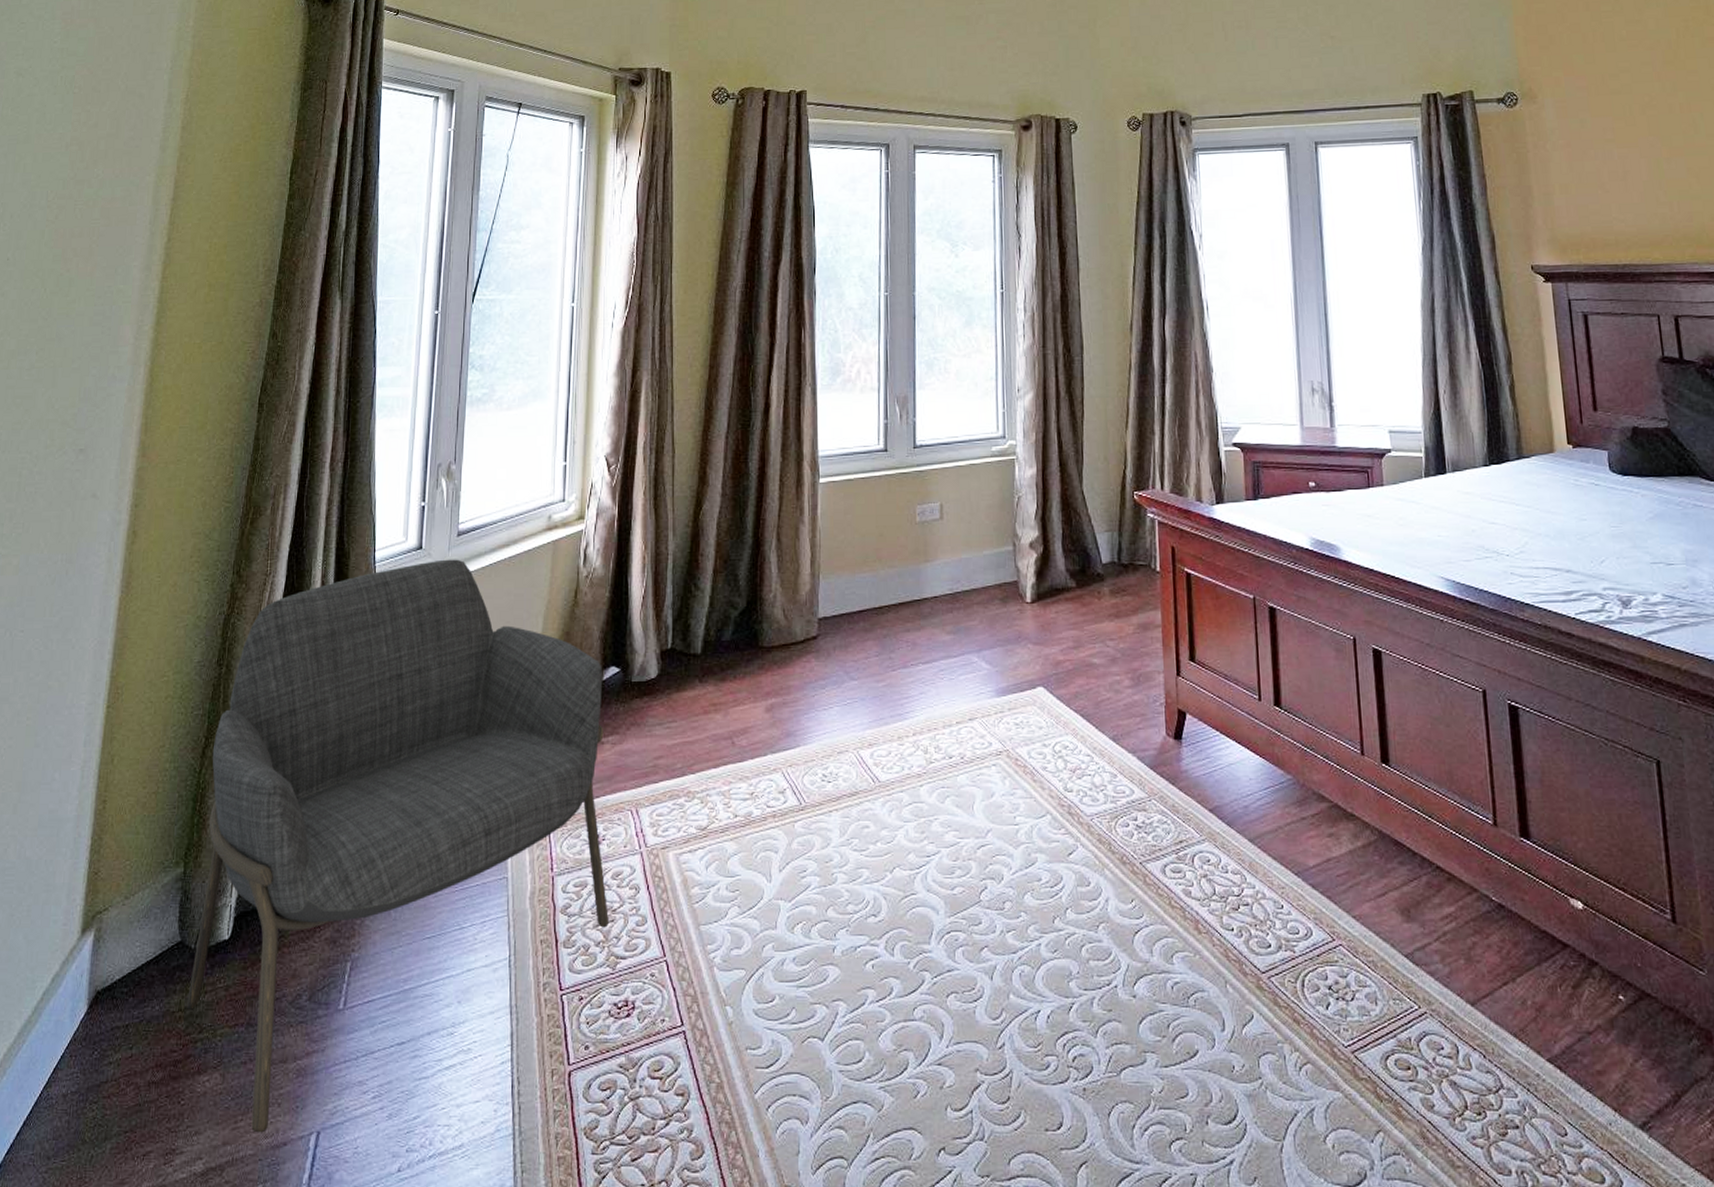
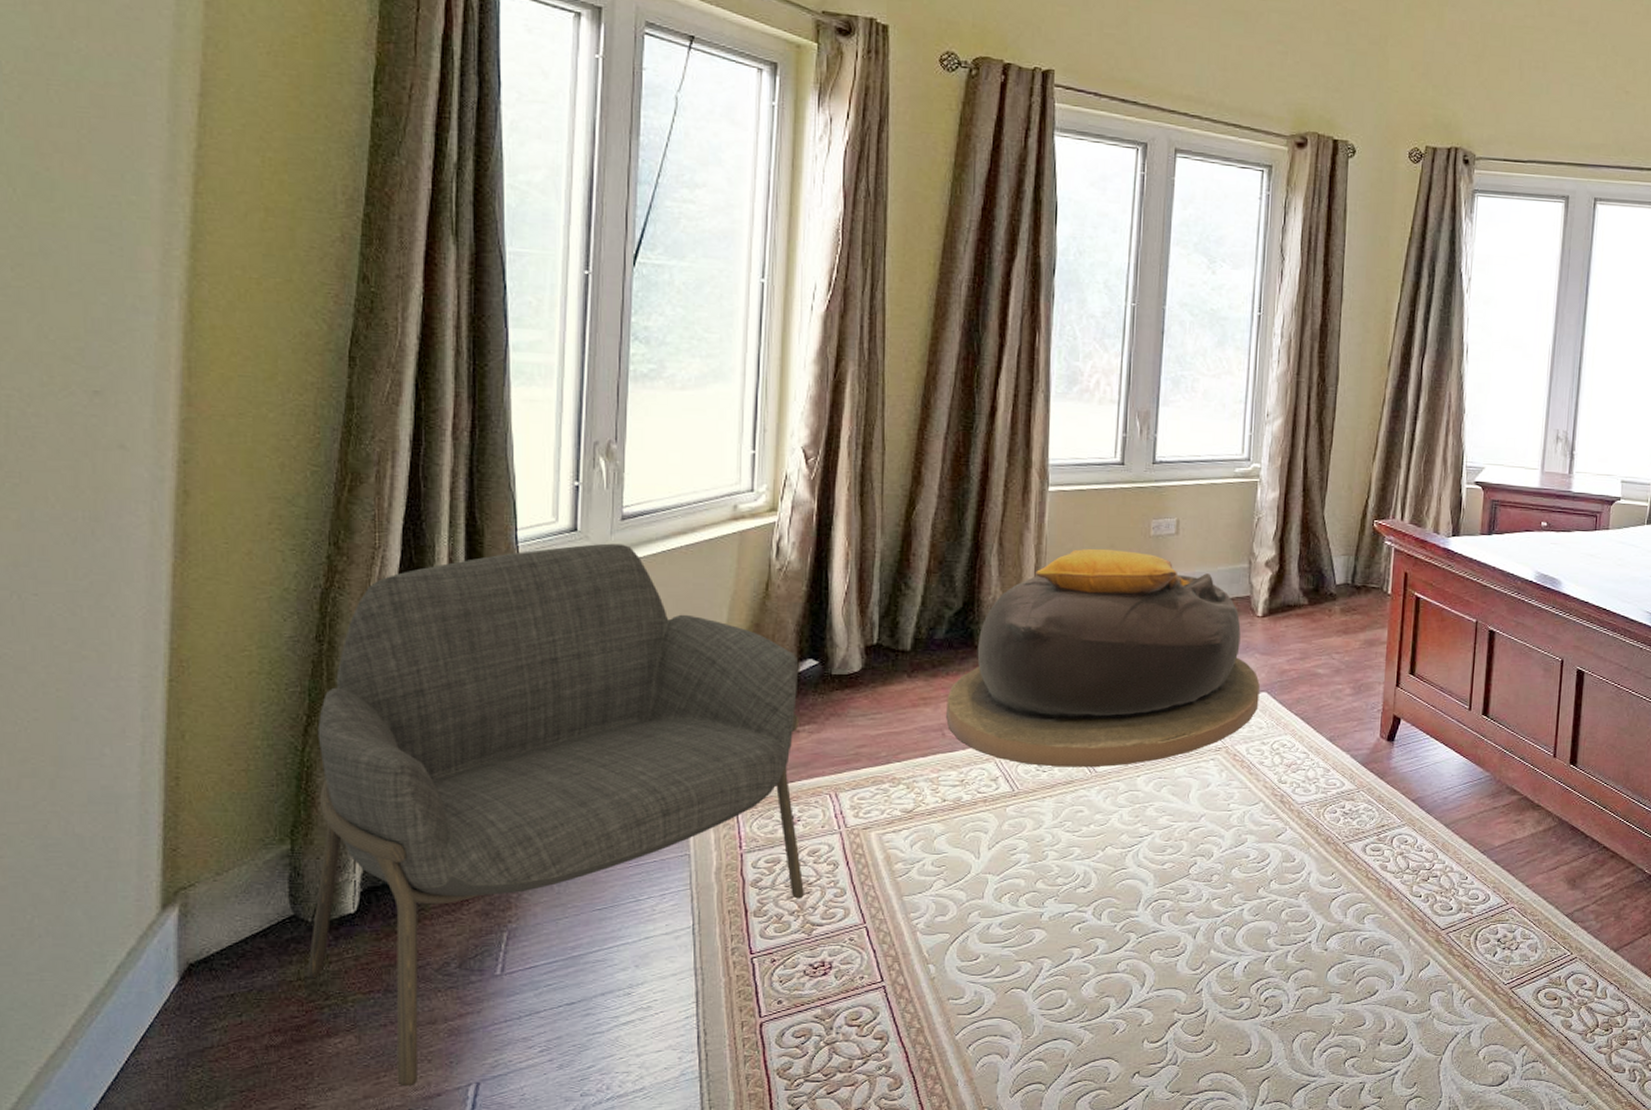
beanbag: none [735,538,1036,777] -> present [946,548,1260,768]

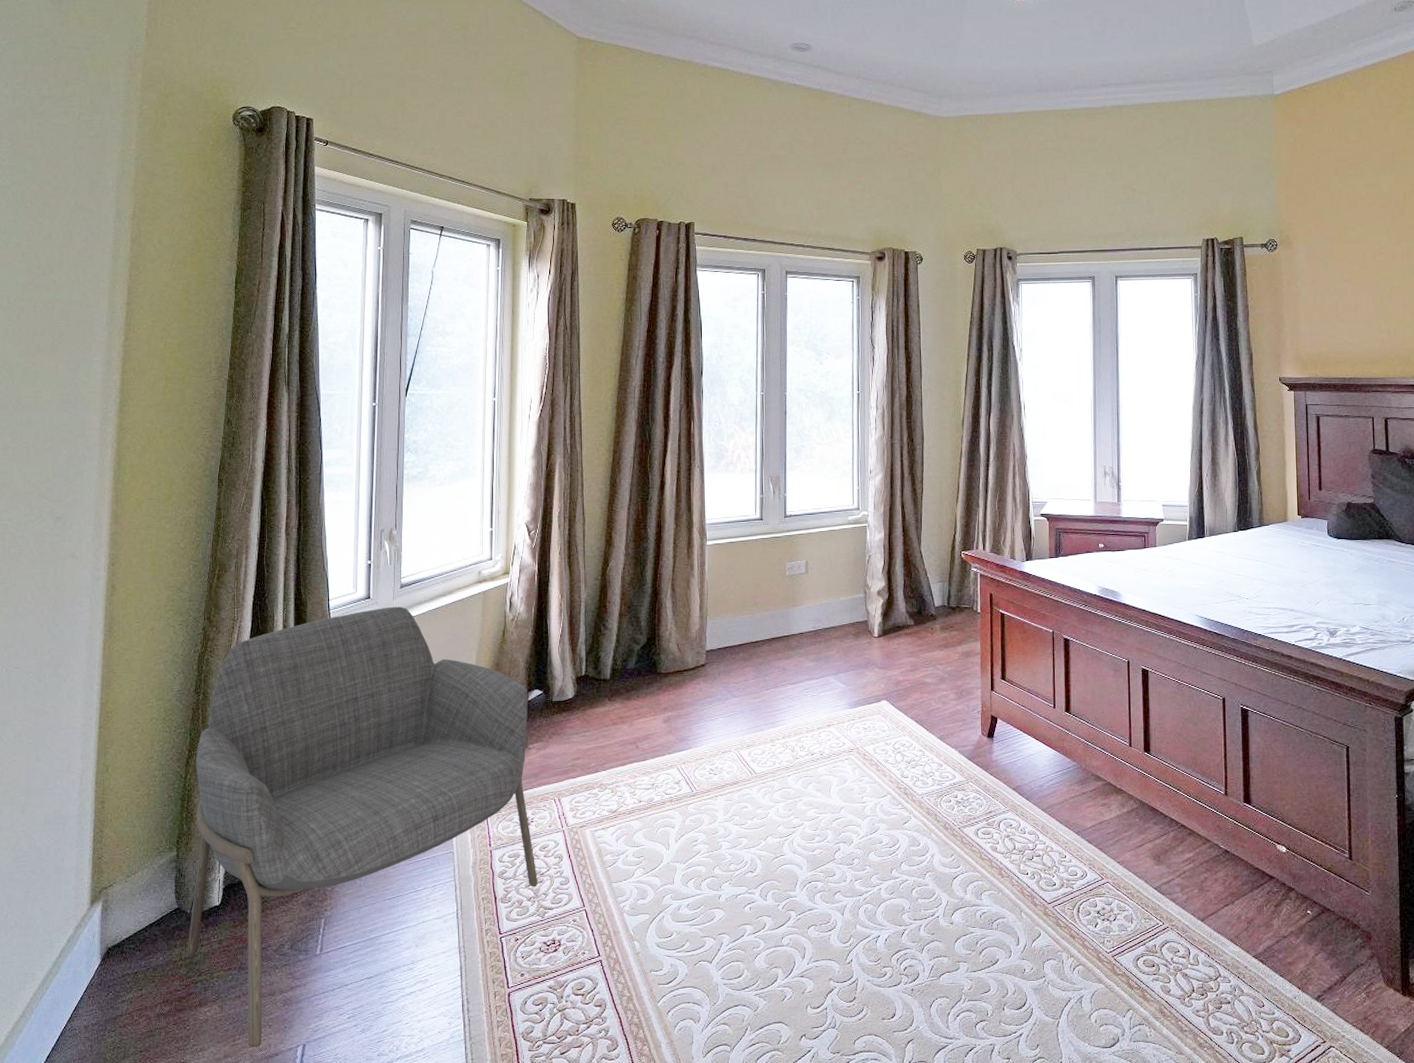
beanbag: present [946,548,1260,768] -> none [638,588,881,770]

